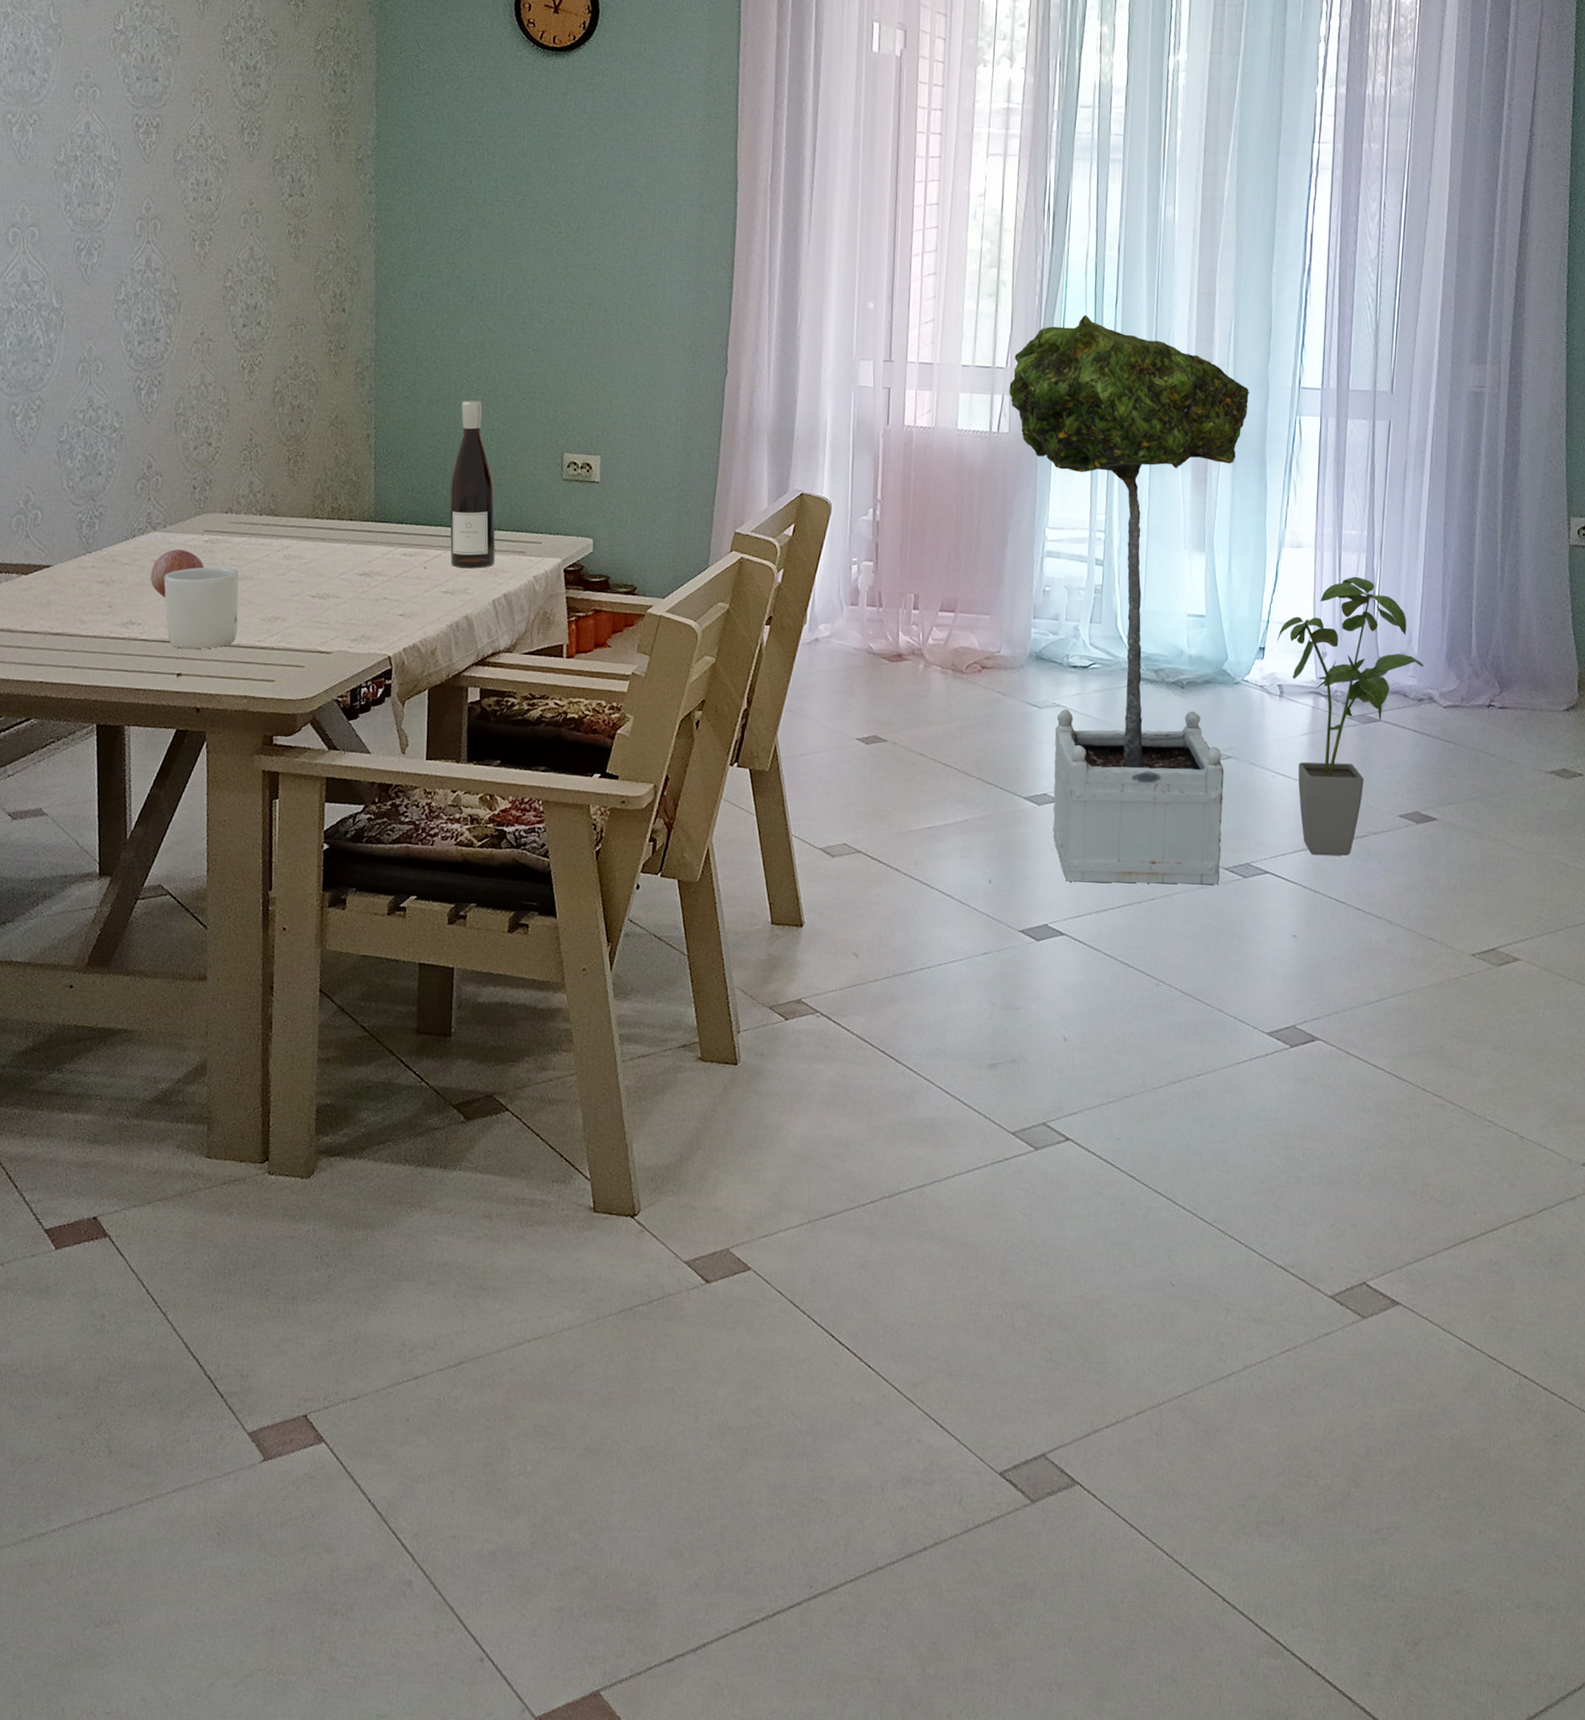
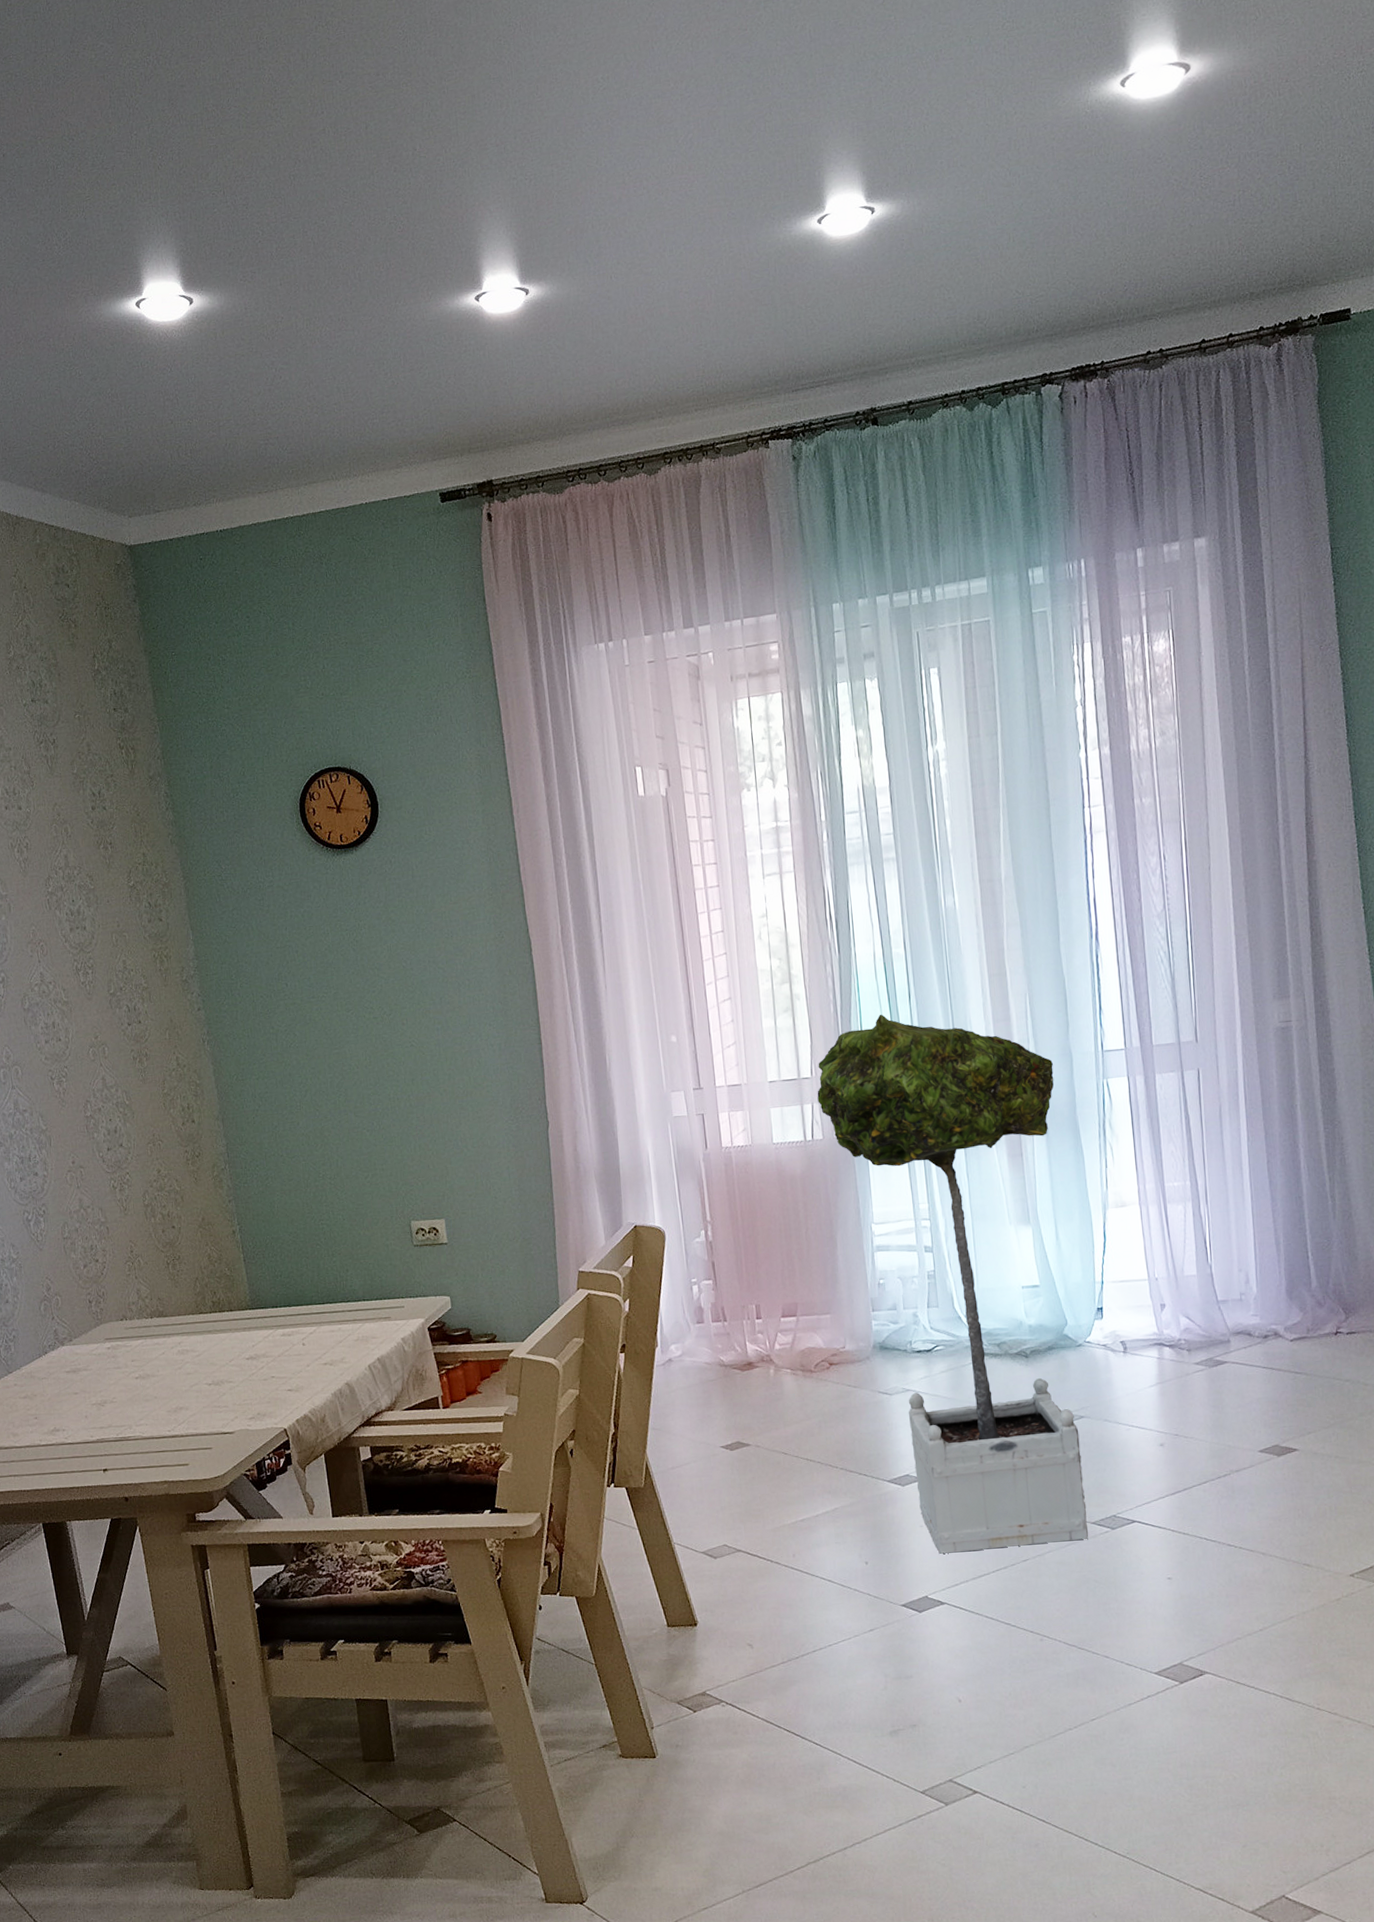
fruit: present [150,549,204,598] -> none [66,1358,111,1404]
mug: present [163,567,239,650] -> none [77,1369,149,1447]
bottle: present [449,400,496,569] -> none [312,1185,365,1340]
house plant: present [1277,576,1424,856] -> none [1114,1226,1265,1500]

